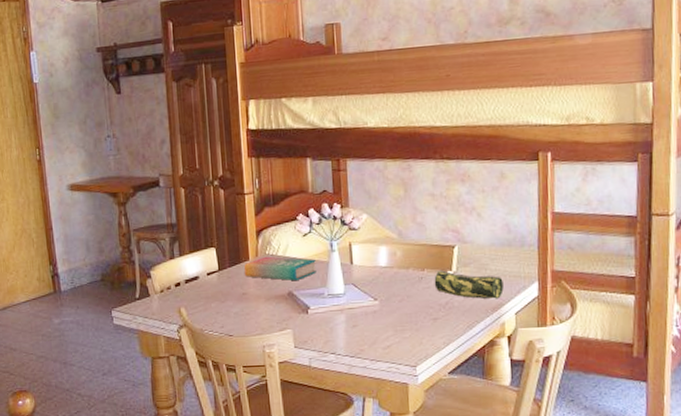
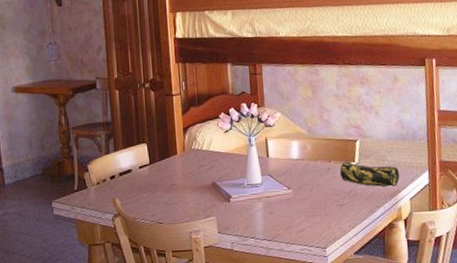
book: present [244,256,316,281] -> none [173,150,237,173]

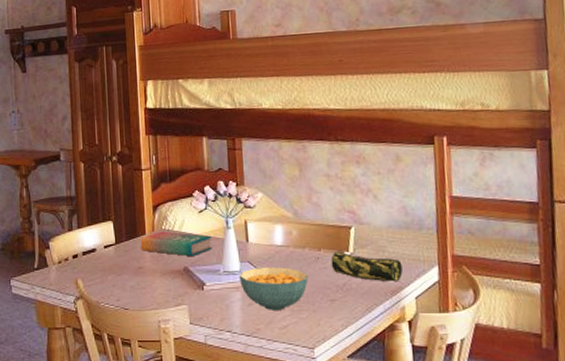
book: none [173,150,237,173] -> present [141,231,212,257]
cereal bowl: none [260,178,321,217] -> present [239,267,309,310]

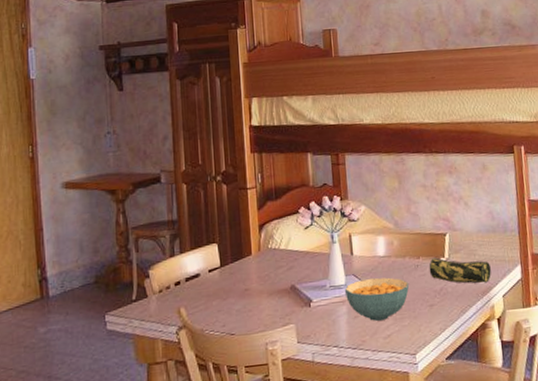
book: present [141,231,212,257] -> none [247,250,318,274]

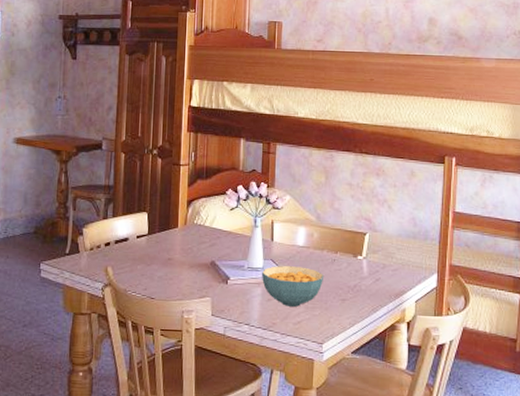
pencil case: present [429,257,491,284] -> none [345,254,407,286]

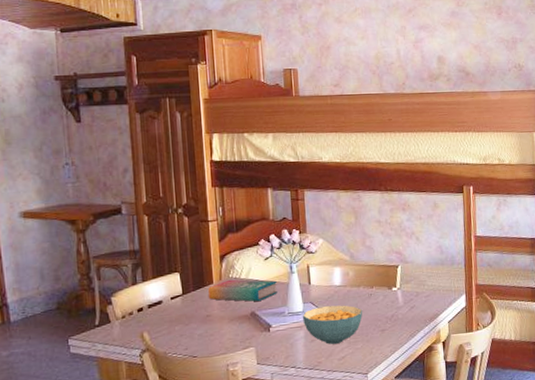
book: none [173,225,240,252] -> present [208,279,277,302]

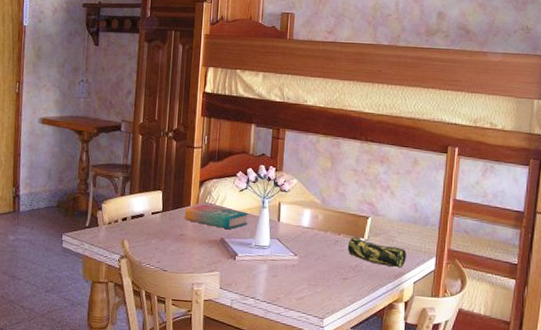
cereal bowl: present [302,305,363,344] -> none [267,244,327,284]
pencil case: none [381,287,439,311] -> present [347,236,406,268]

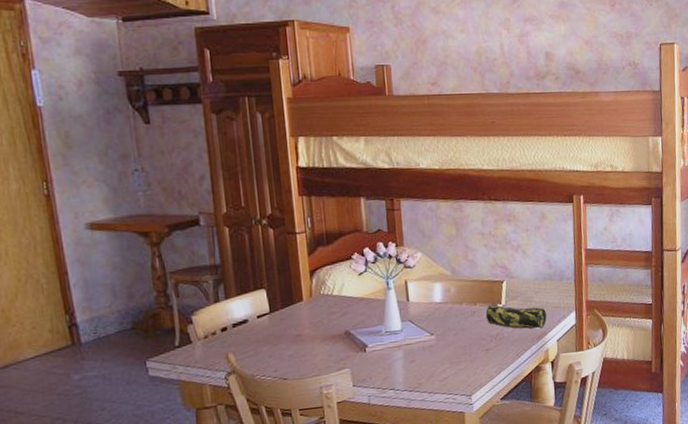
book: present [185,204,248,230] -> none [298,296,373,320]

